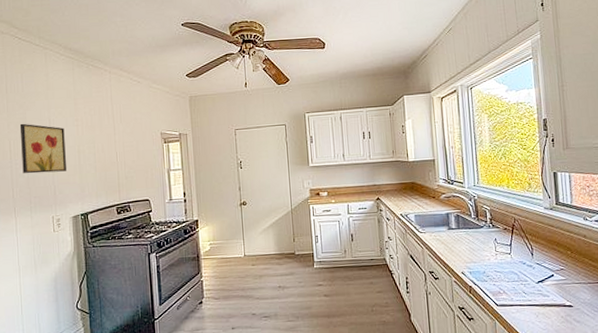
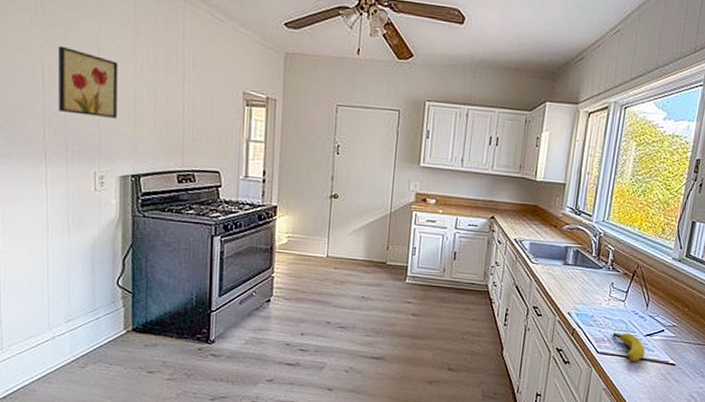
banana: none [506,282,541,309] -> present [612,332,645,361]

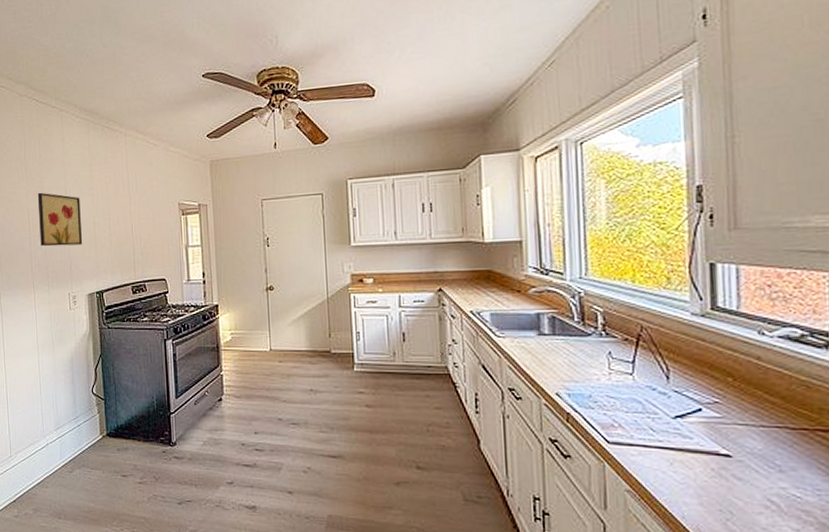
banana: present [612,332,645,361] -> none [624,415,678,452]

